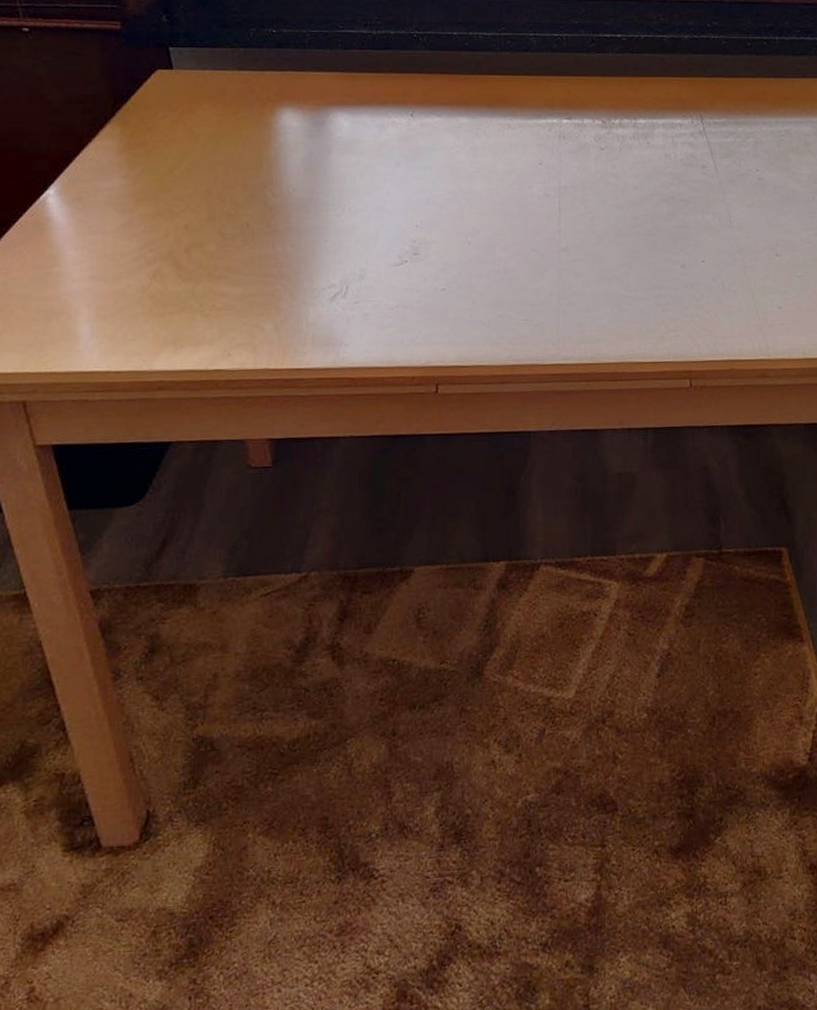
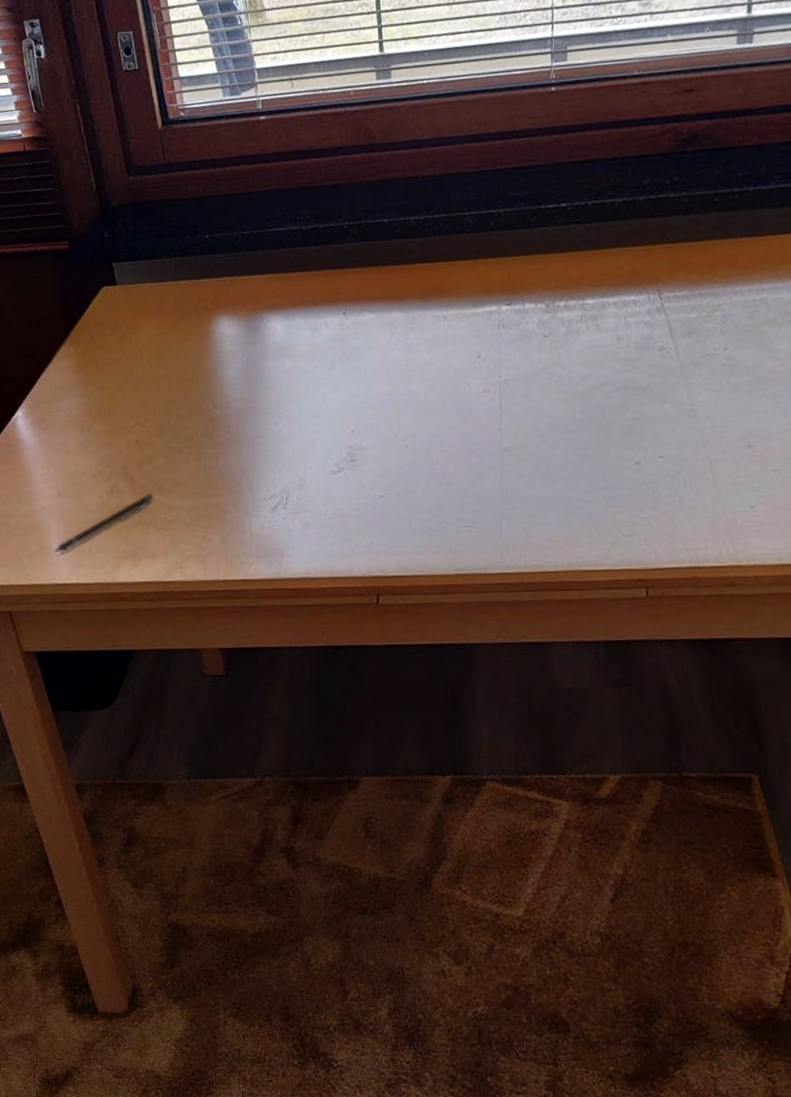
pen: none [82,278,201,339] -> present [54,492,153,553]

